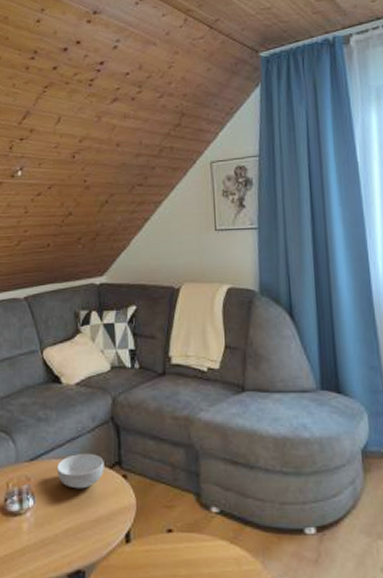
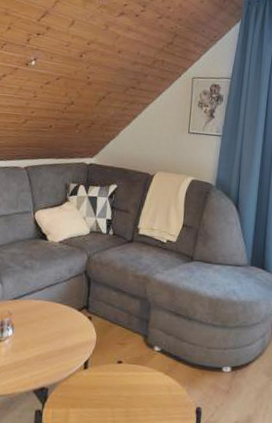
cereal bowl: present [57,453,104,489] -> none [35,297,75,325]

